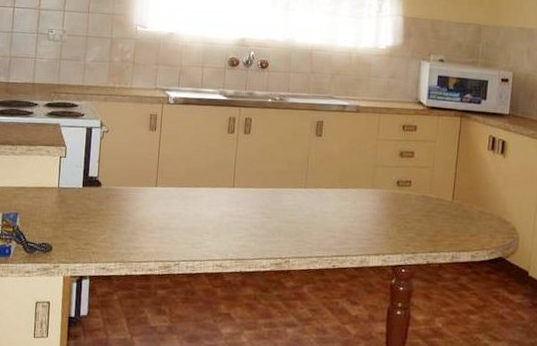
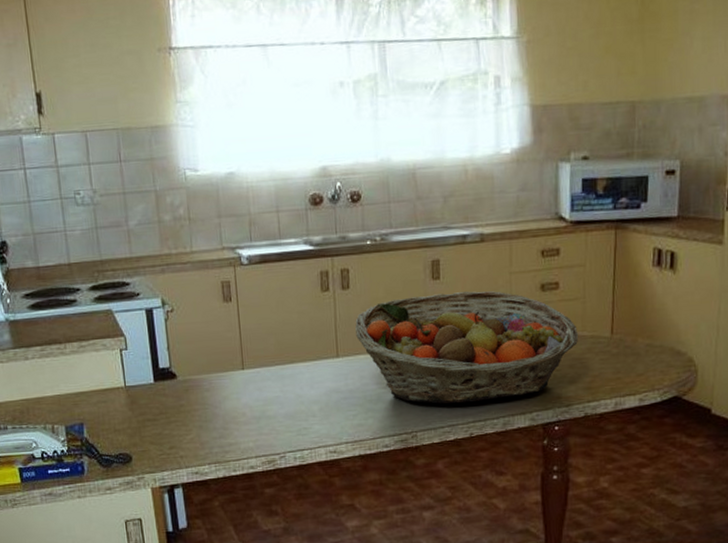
fruit basket: none [250,147,427,240] -> present [355,291,579,404]

